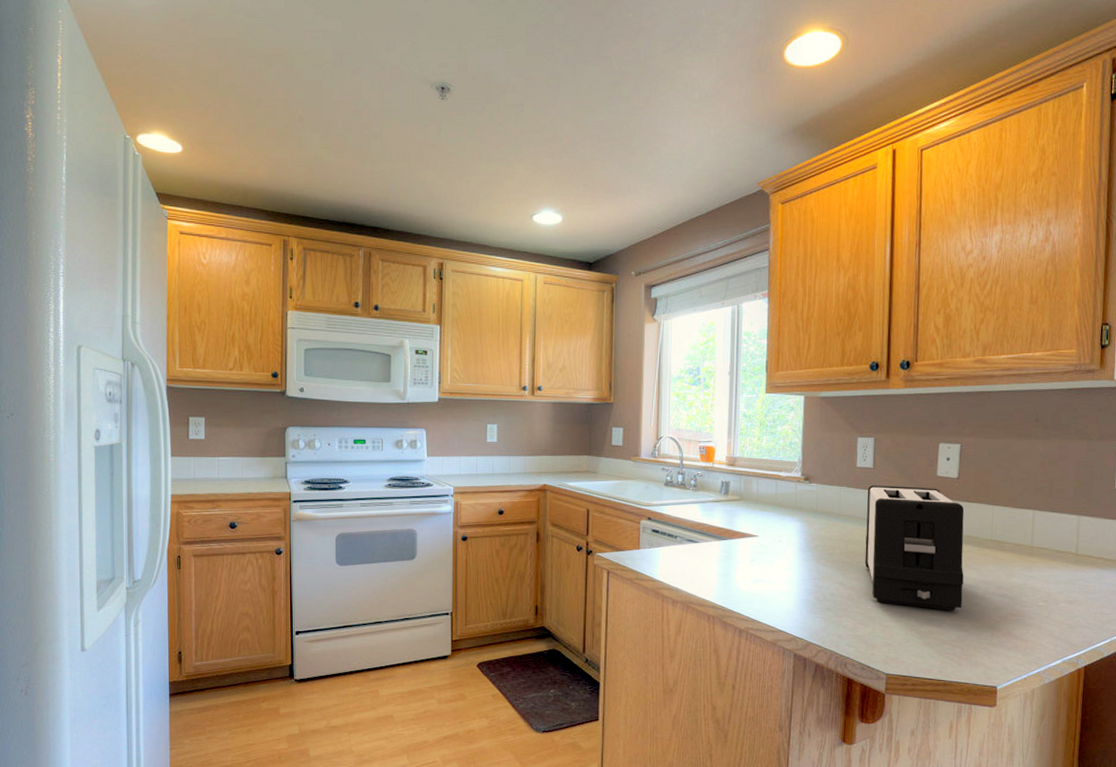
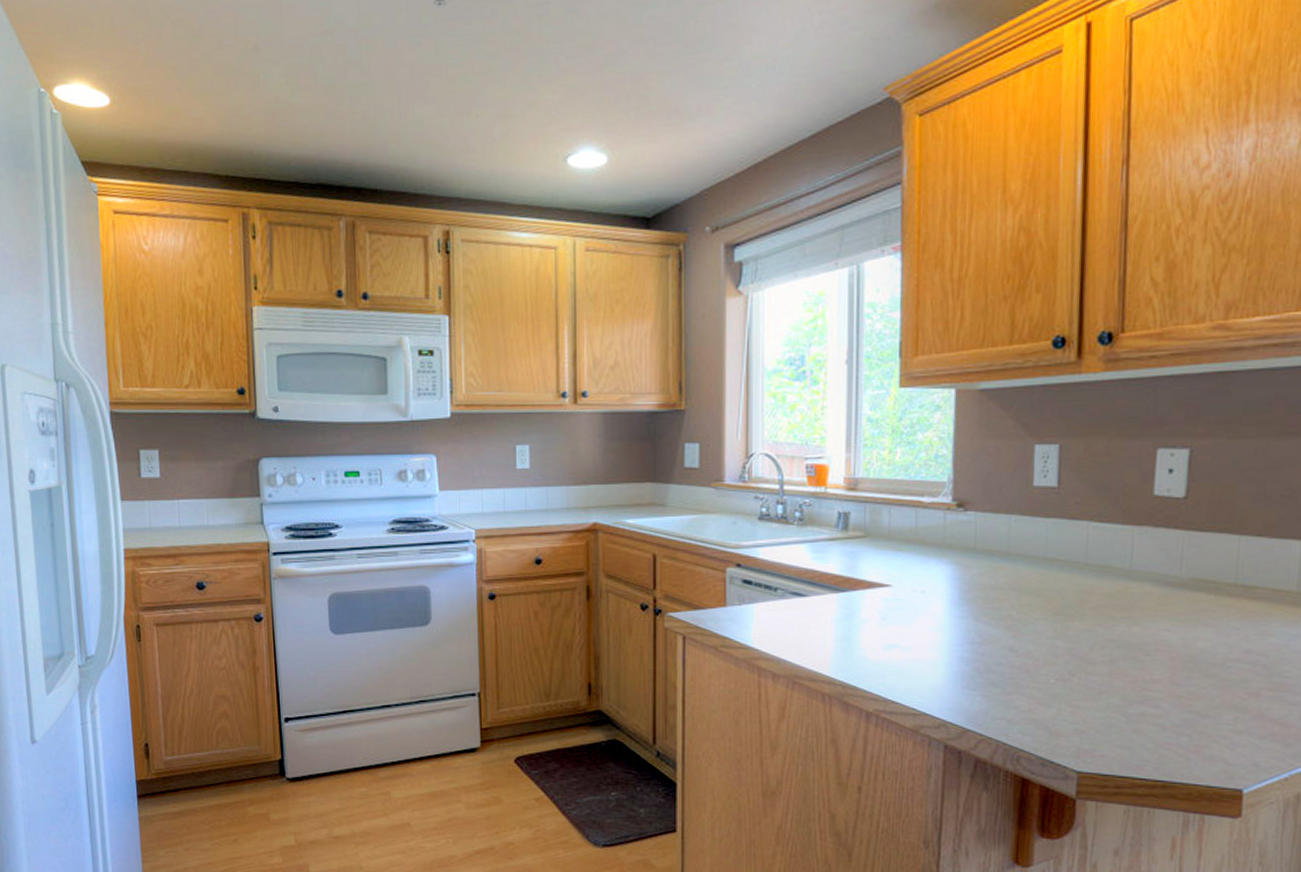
toaster: present [864,485,965,611] -> none [1045,511,1195,685]

